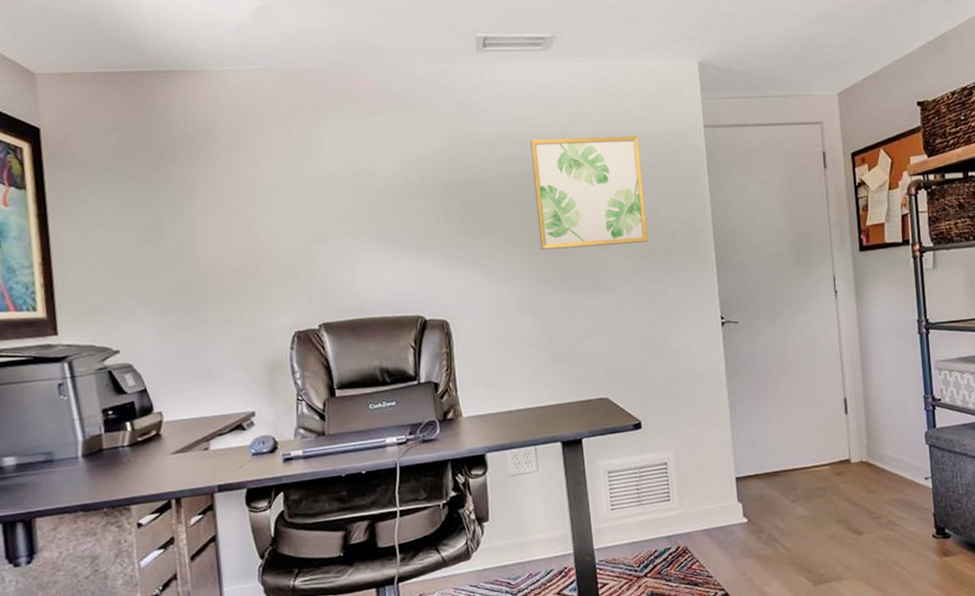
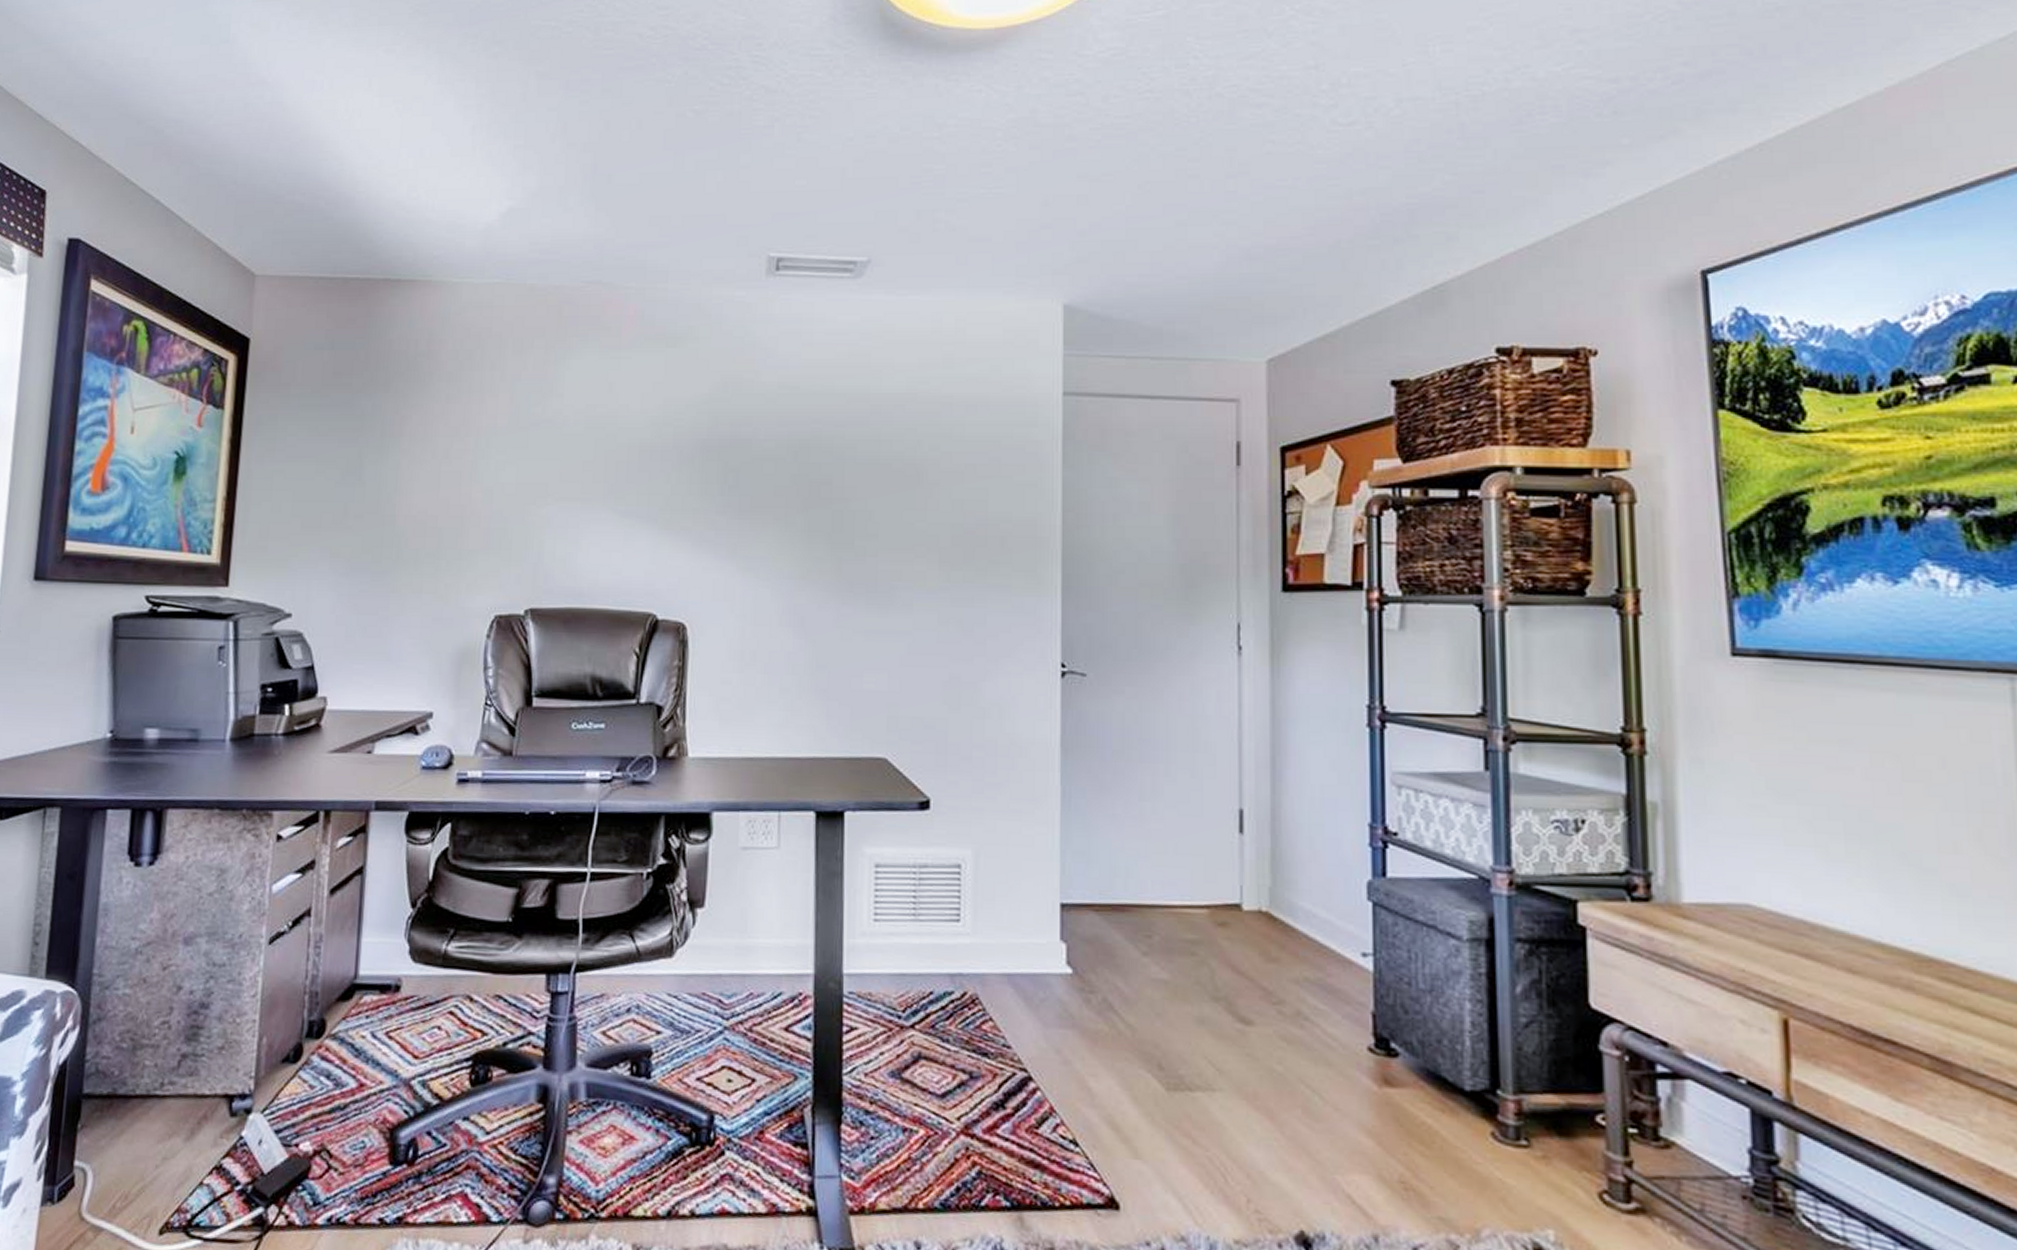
wall art: present [530,135,648,250] -> none [819,394,969,547]

